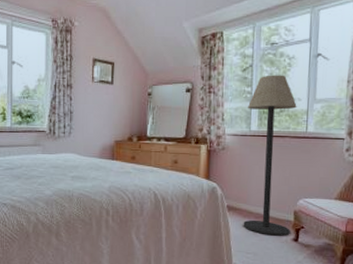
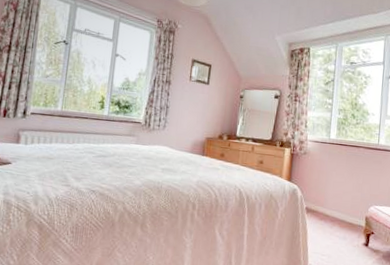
floor lamp: present [243,75,297,236] -> none [319,90,371,241]

